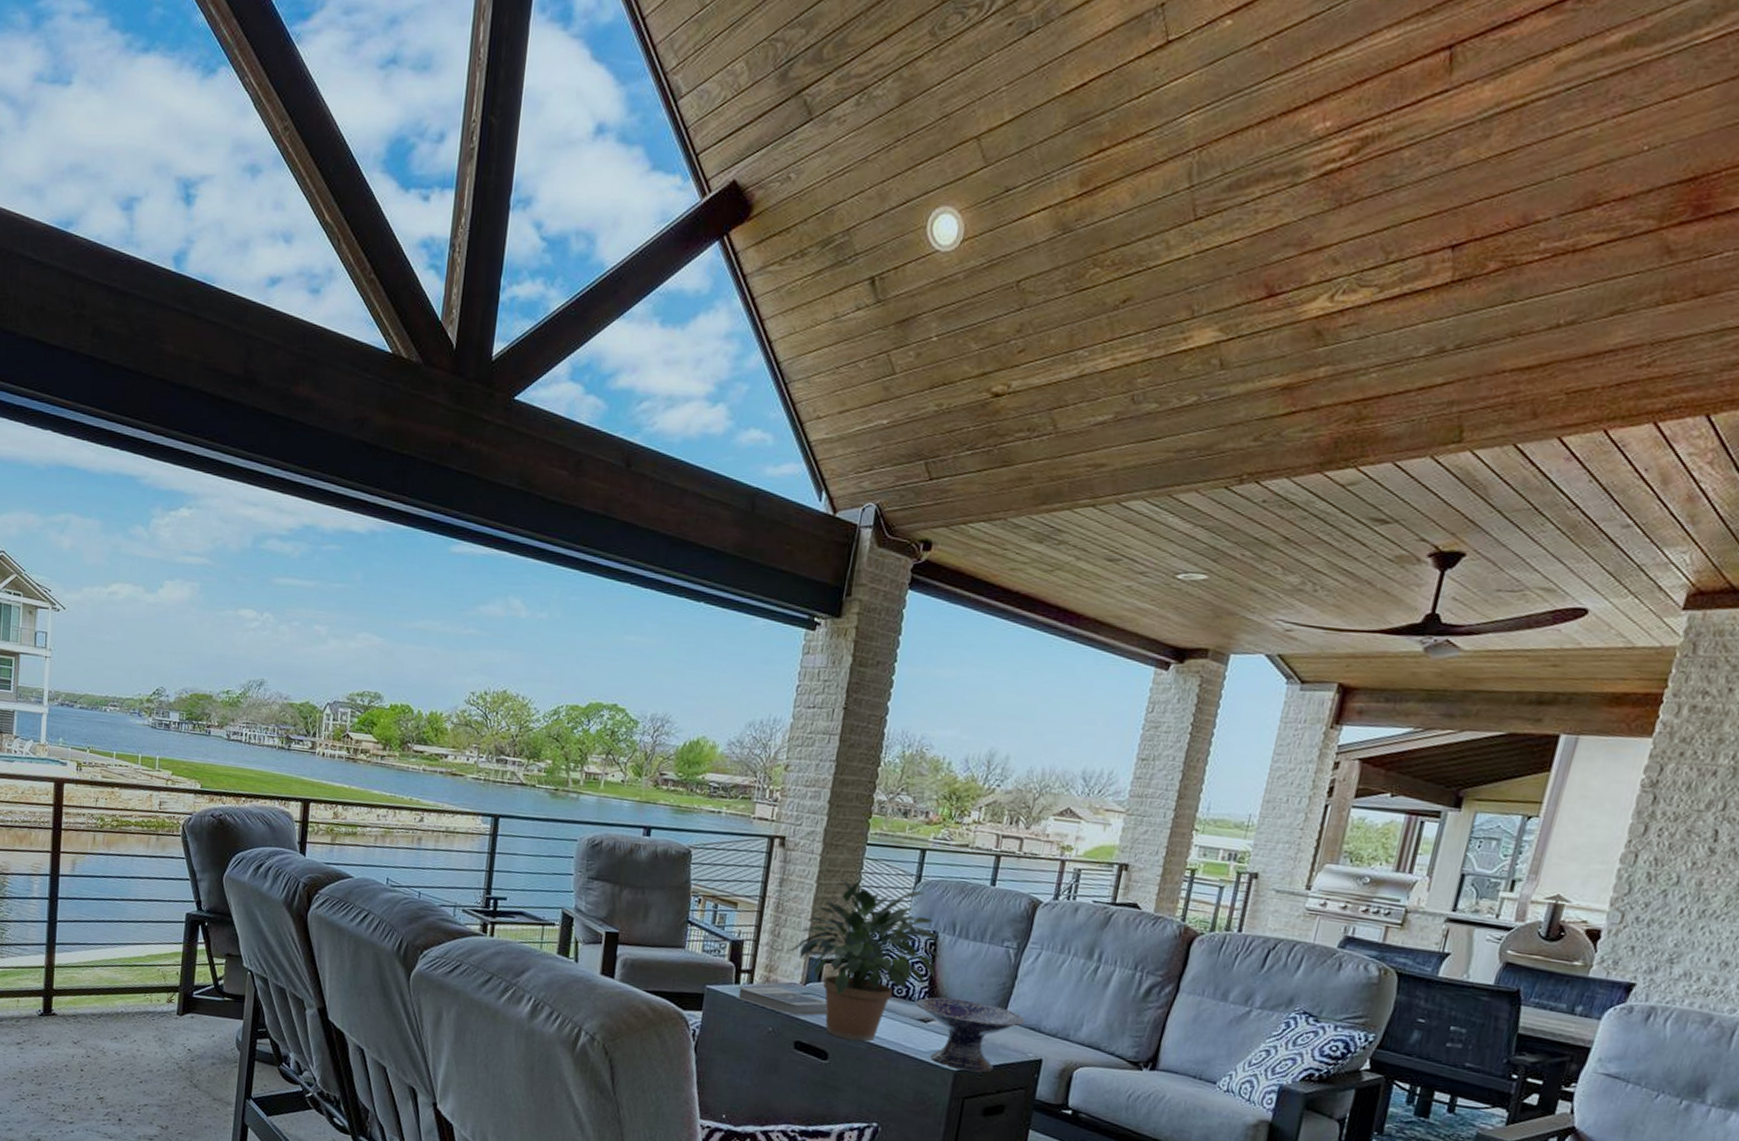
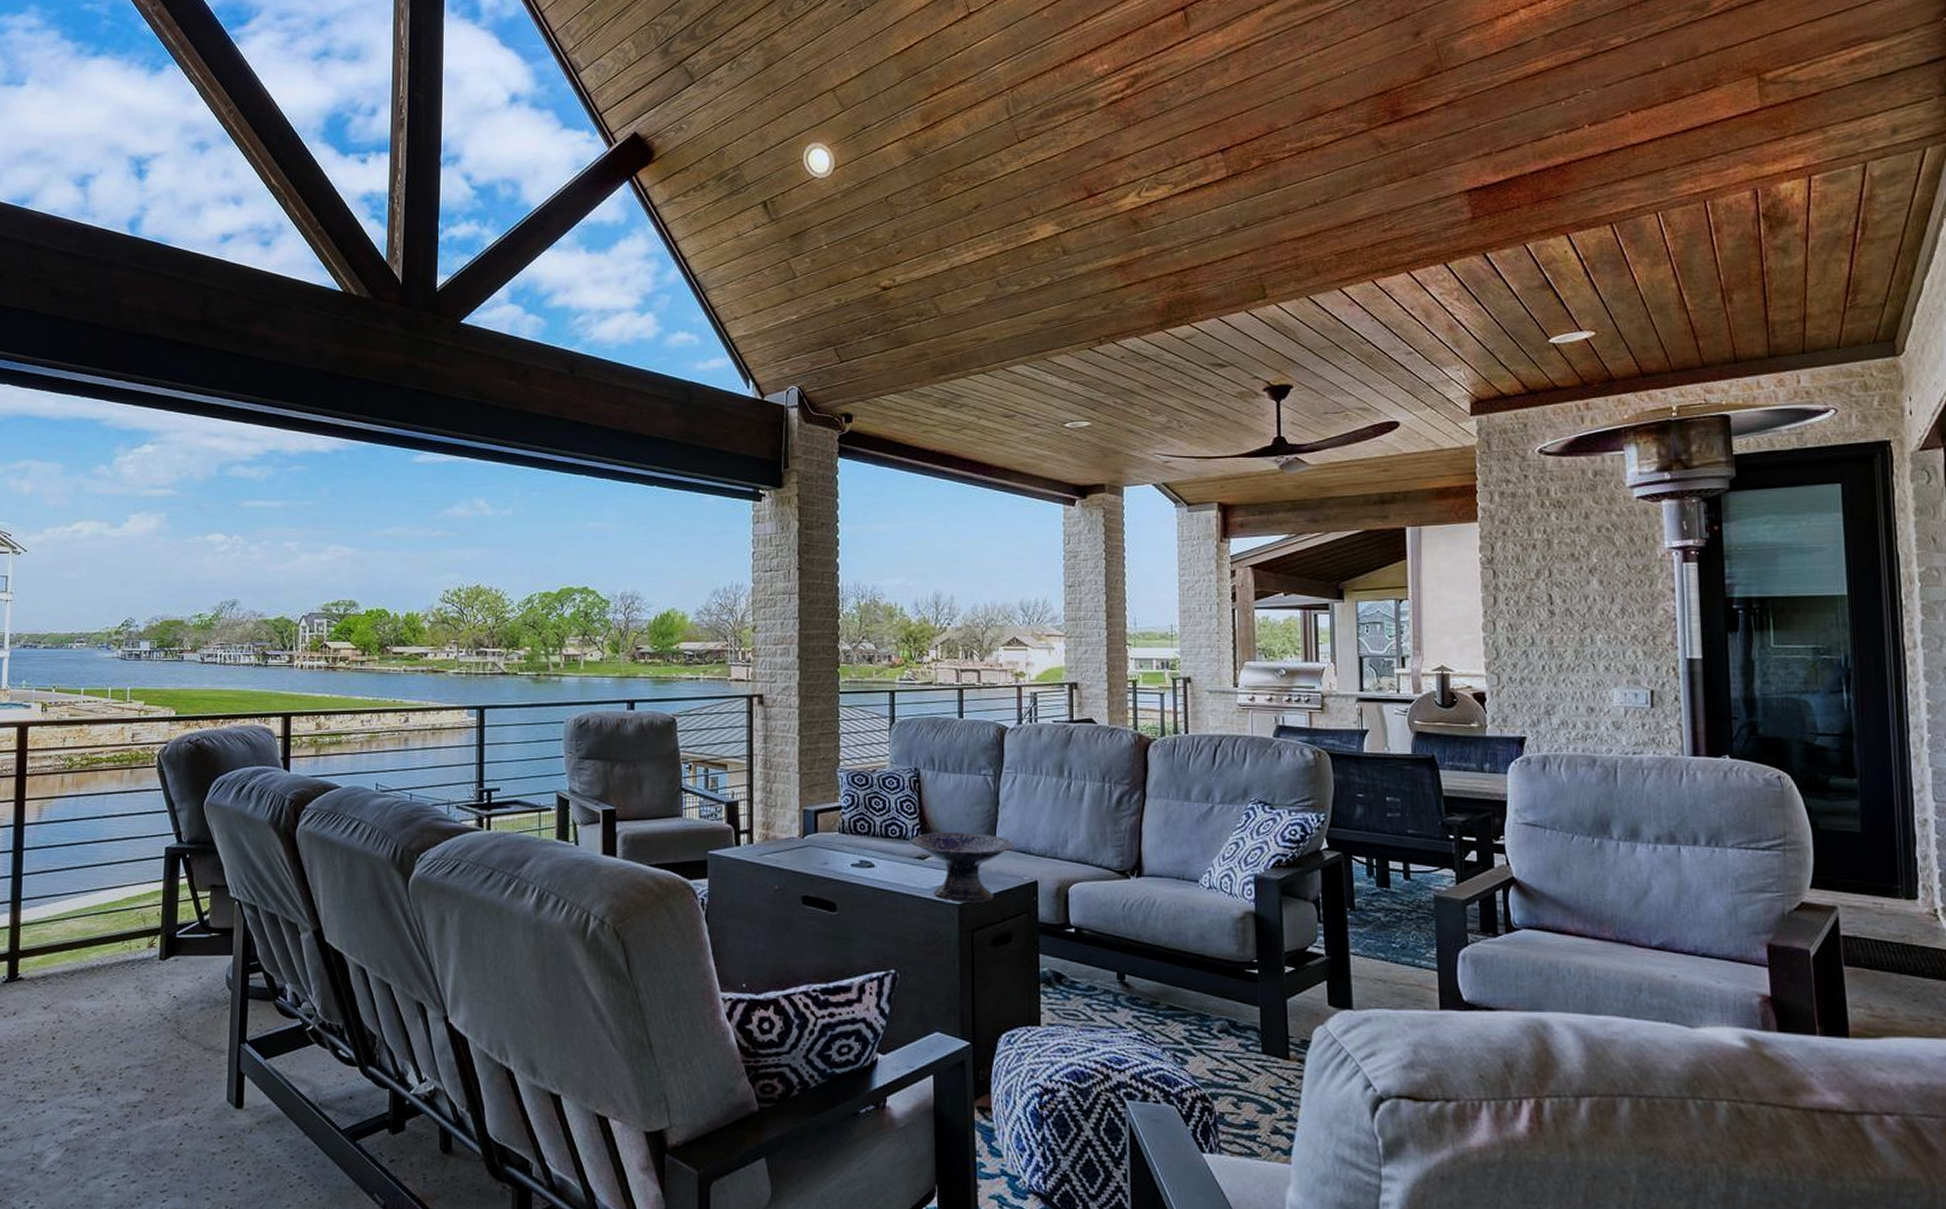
hardback book: present [735,985,828,1017] -> none [738,842,829,872]
potted plant: present [789,877,943,1042] -> none [783,725,929,888]

